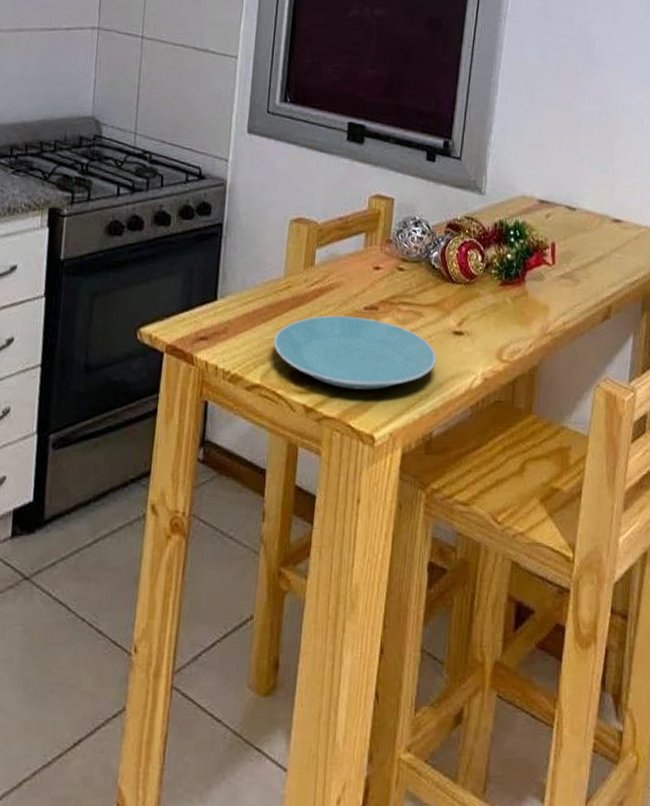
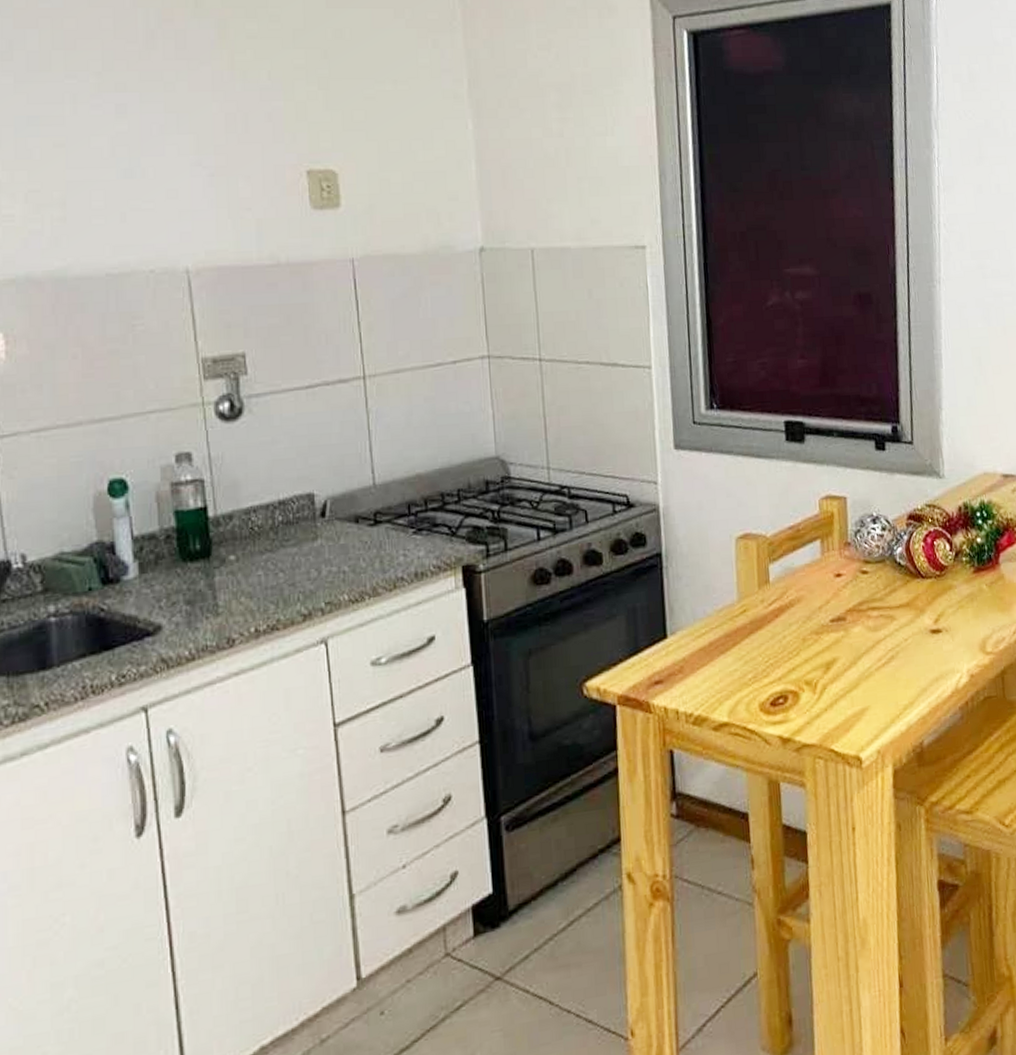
plate: present [273,315,437,390] -> none [736,631,917,711]

